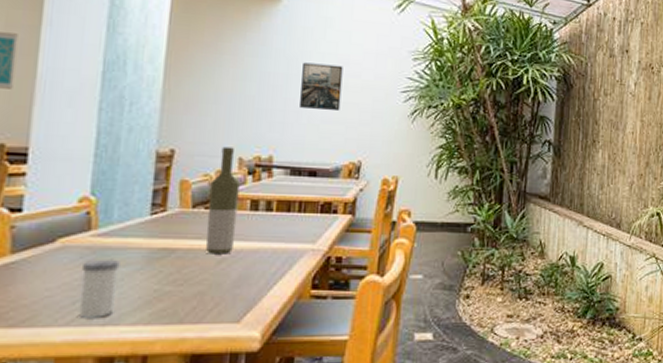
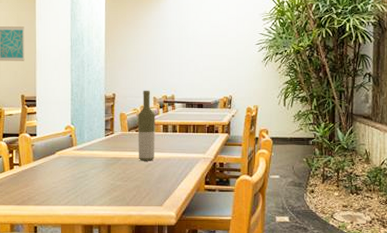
salt shaker: present [79,259,120,318] -> none [71,164,91,201]
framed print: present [300,62,343,112] -> none [189,29,215,62]

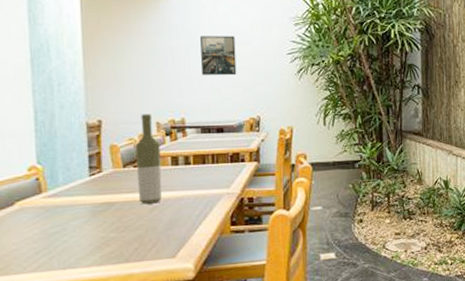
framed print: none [189,29,215,62] -> present [200,36,237,76]

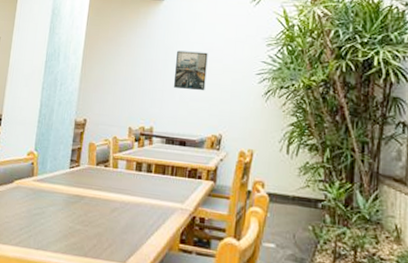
bottle: present [135,113,162,204] -> none [104,118,129,205]

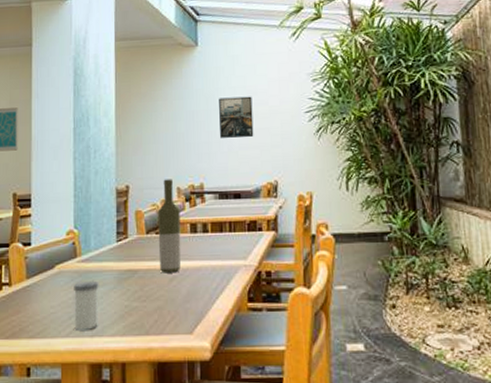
salt shaker: none [23,198,50,243] -> present [74,280,99,330]
bottle: none [104,118,129,205] -> present [157,179,181,273]

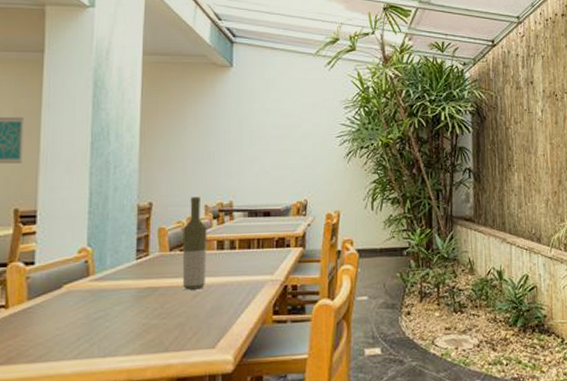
salt shaker: present [74,280,99,330] -> none [83,299,114,351]
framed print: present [219,96,254,138] -> none [252,119,286,159]

